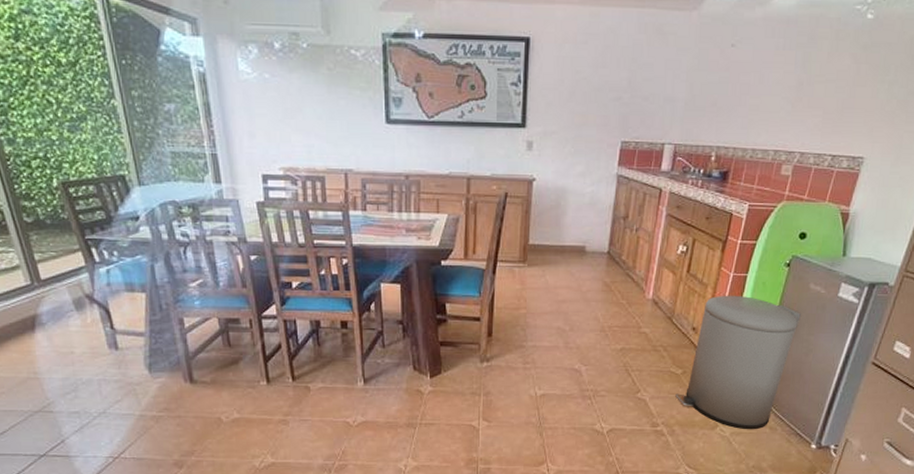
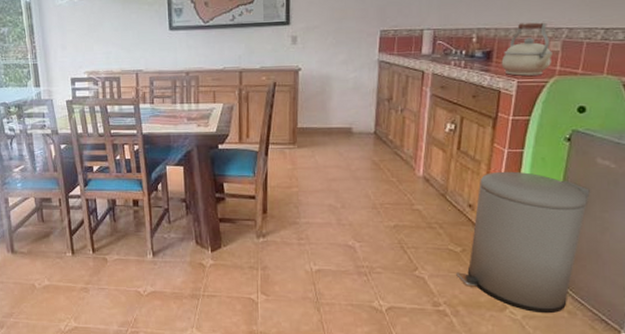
kettle: none [735,144,784,199] -> present [501,22,553,76]

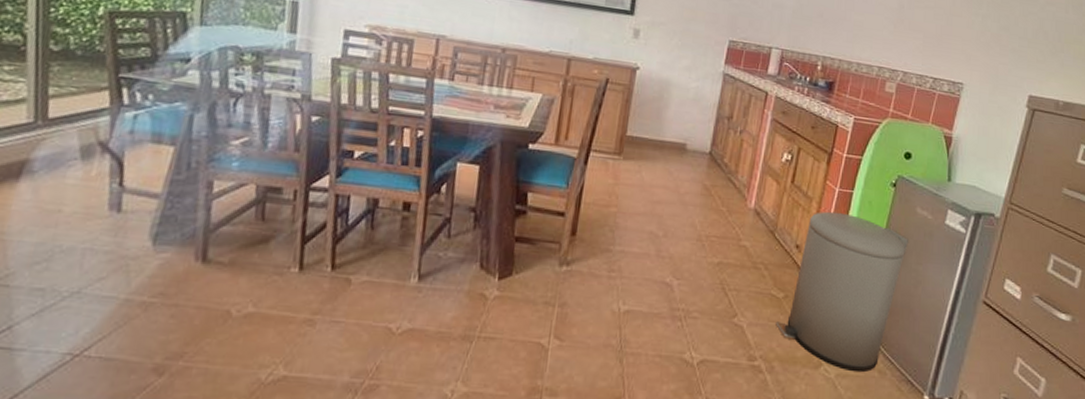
kettle: present [501,22,553,76] -> none [841,58,888,115]

